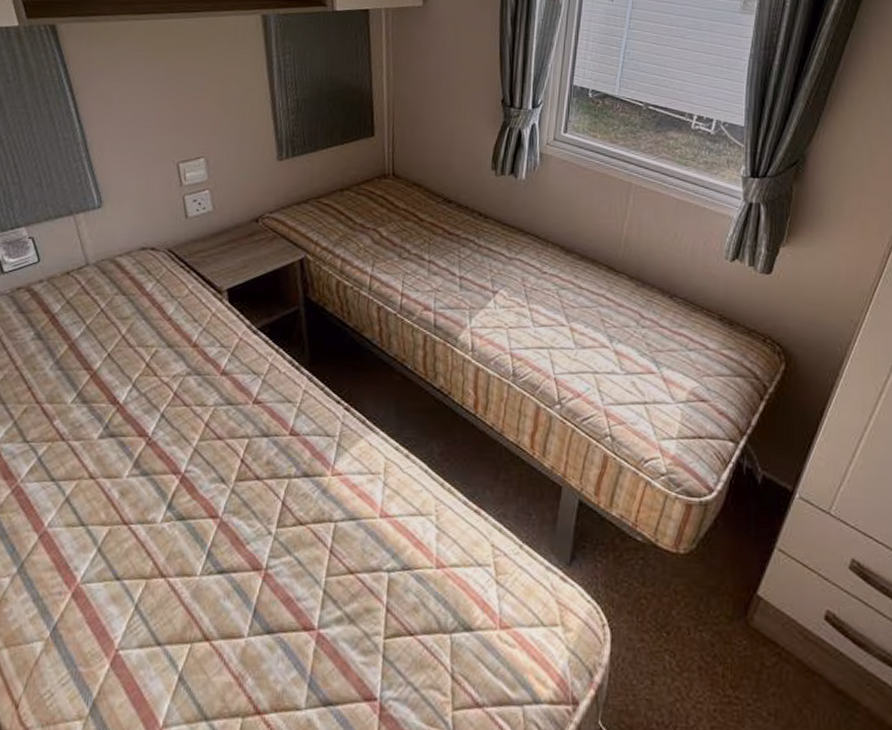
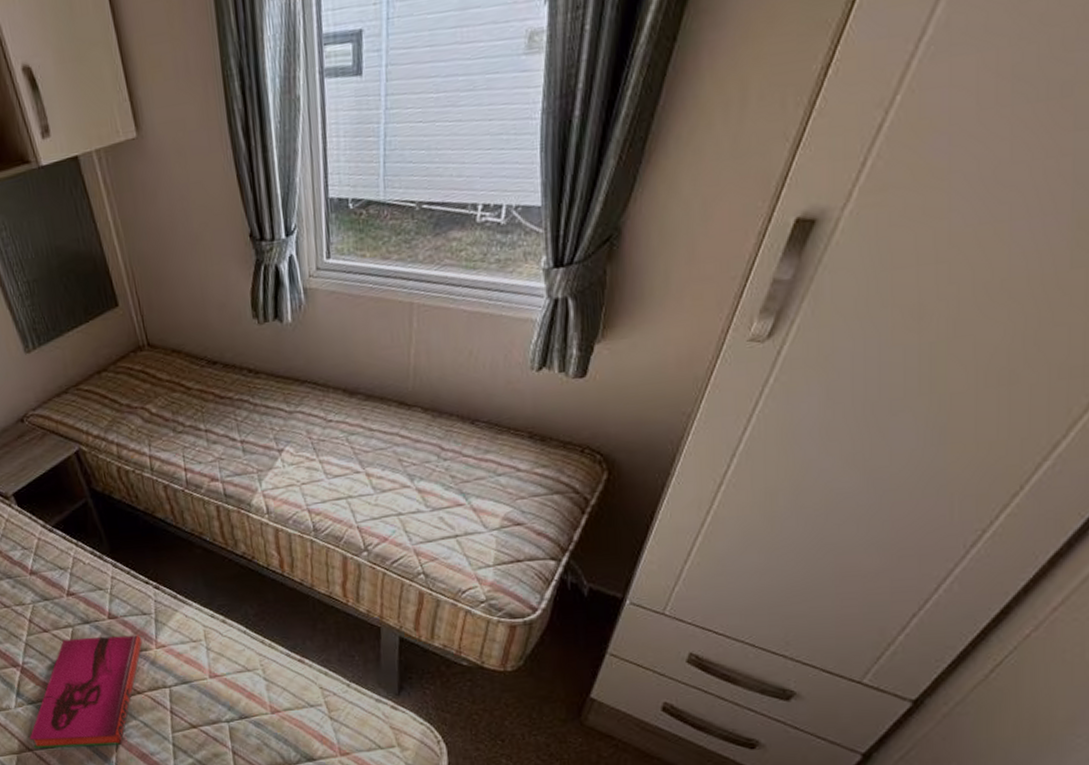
hardback book: none [166,450,319,583] -> present [29,635,143,748]

